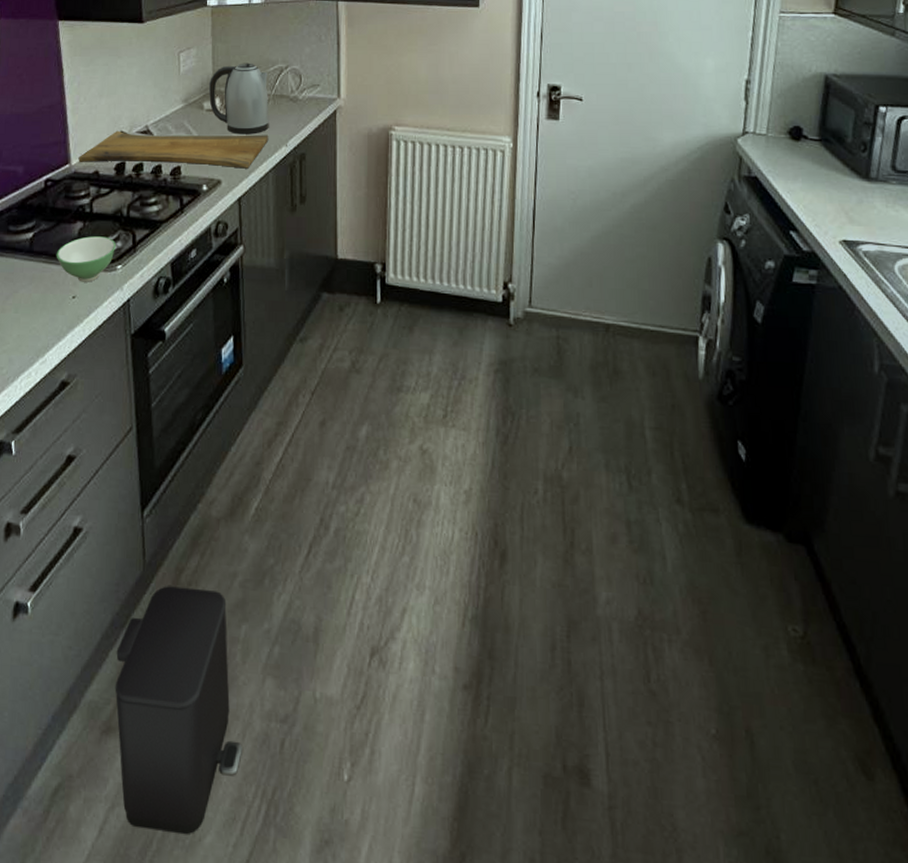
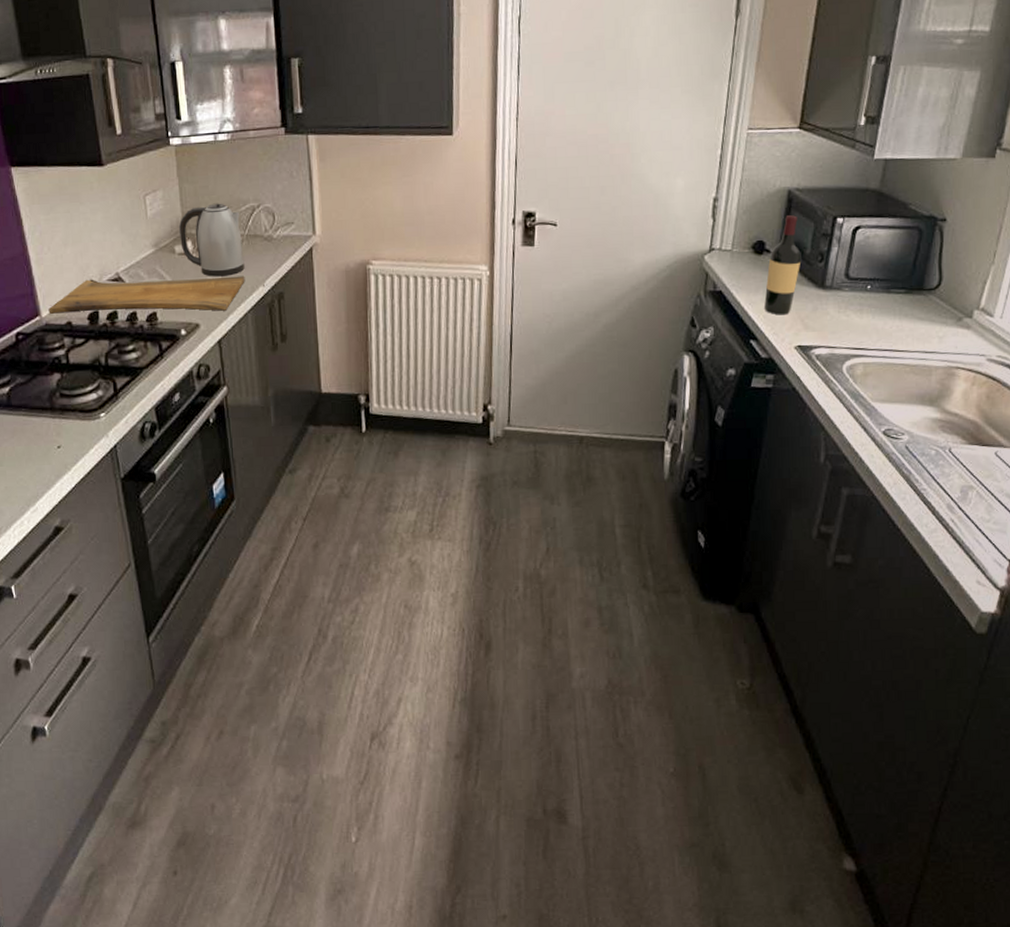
bowl: present [56,236,117,282] -> none [35,386,98,432]
pedal bin: present [115,586,244,834] -> none [134,699,260,899]
wine bottle: none [803,102,843,206] -> present [764,215,801,315]

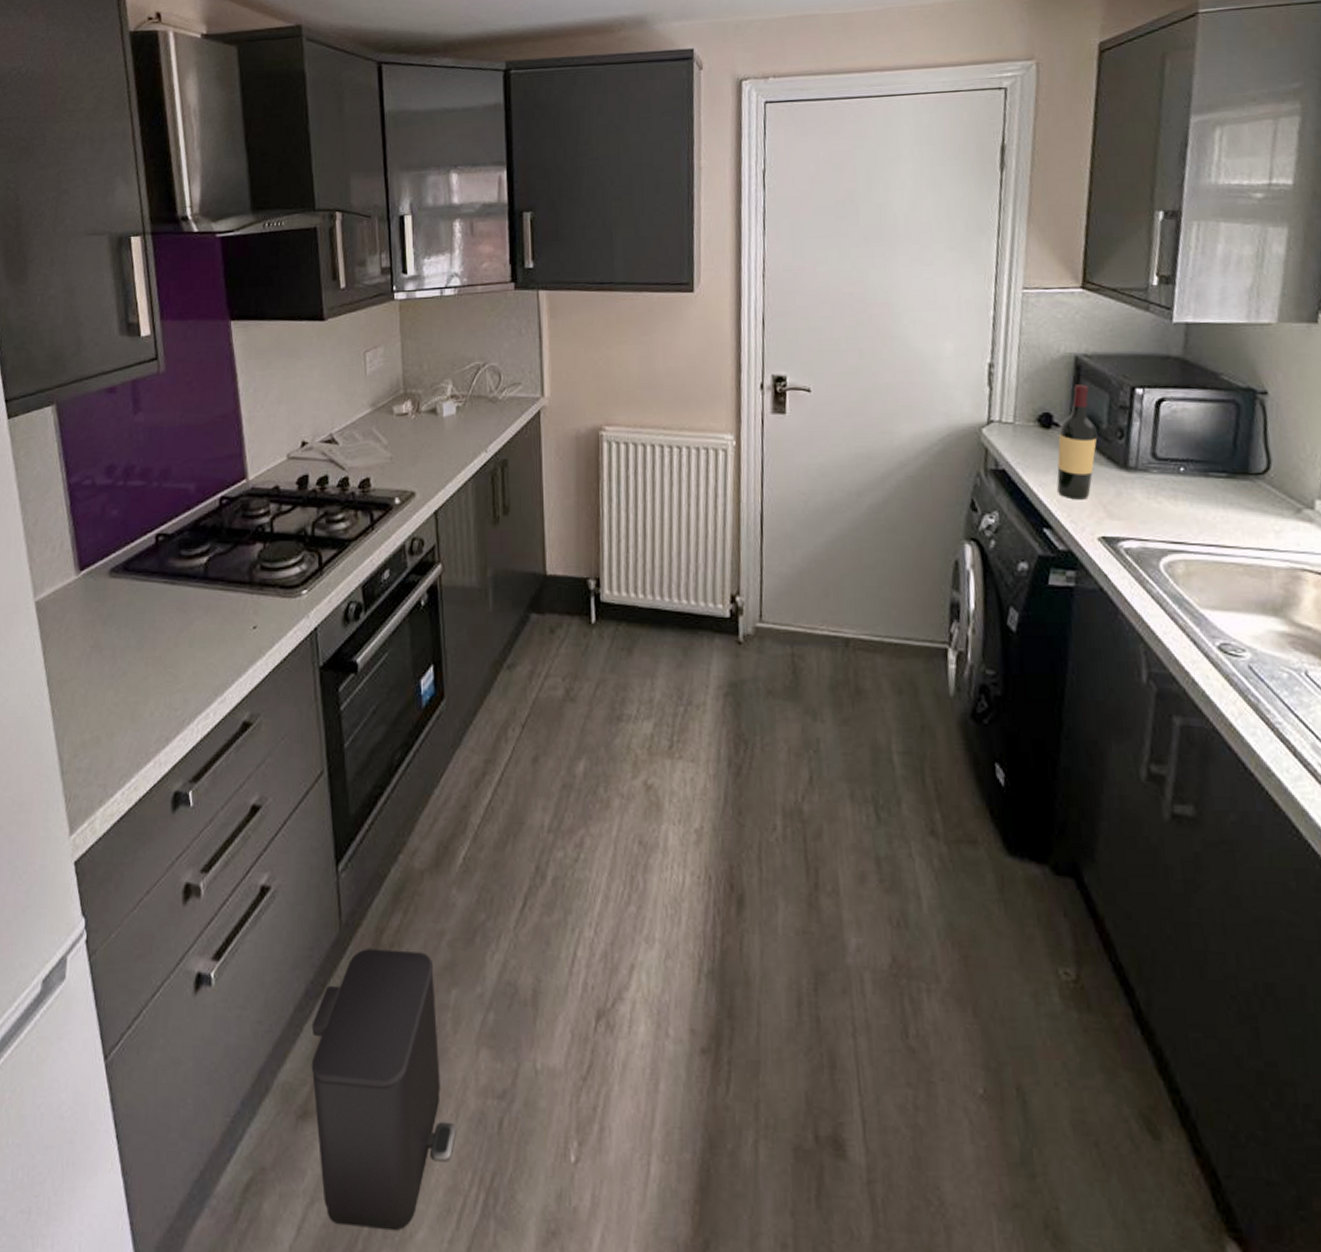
cutting board: present [48,276,245,314] -> none [256,440,467,478]
pedal bin: none [134,699,260,899] -> present [311,948,457,1230]
kettle: present [178,203,245,277] -> none [398,361,467,441]

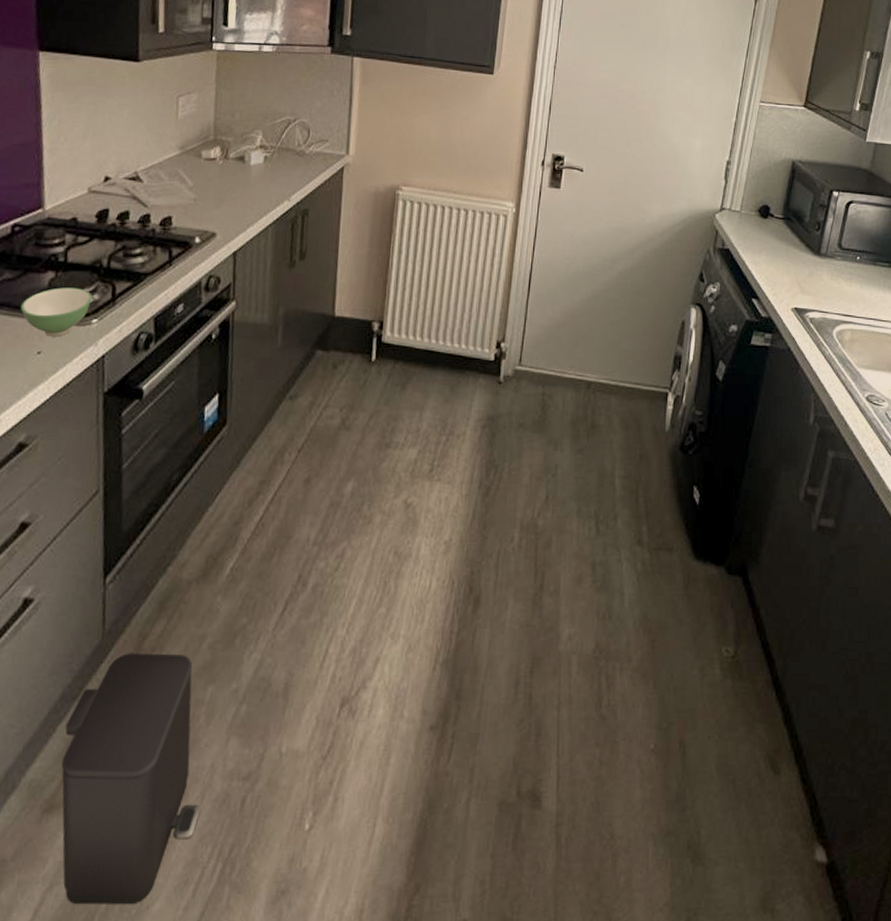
bowl: none [233,559,301,610] -> present [20,287,93,337]
wine bottle: present [1056,384,1098,500] -> none [766,184,801,277]

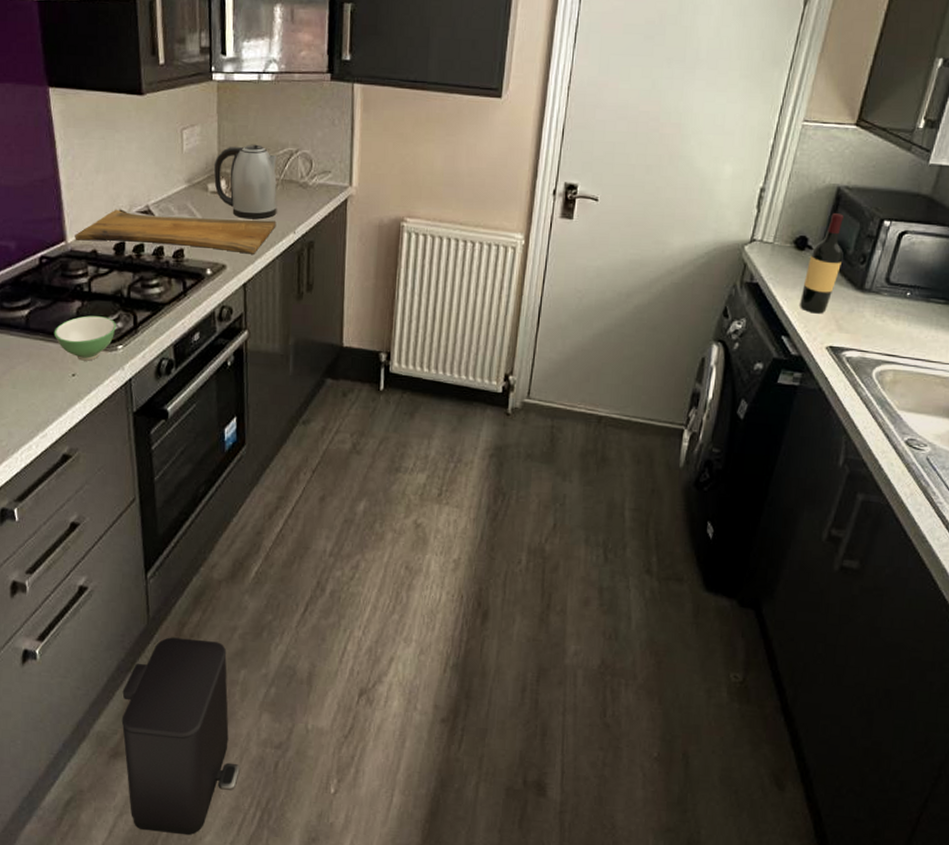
cutting board: none [54,175,271,222] -> present [75,209,277,254]
kettle: none [208,112,274,187] -> present [213,144,278,220]
wine bottle: none [766,184,801,277] -> present [800,213,844,314]

